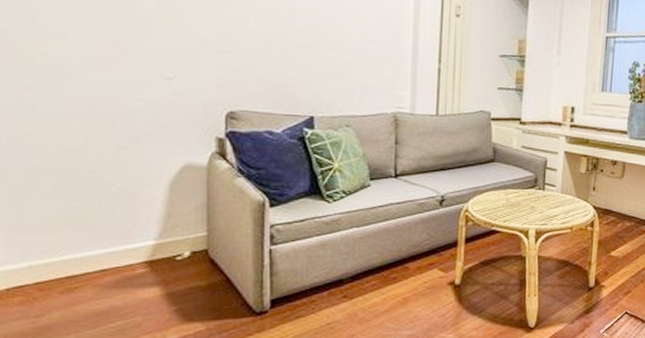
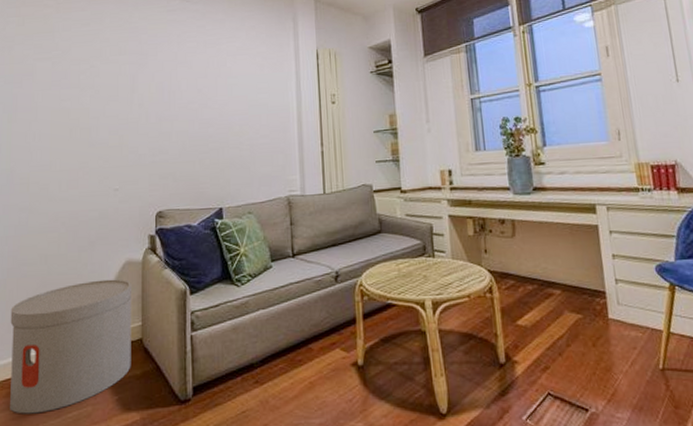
side table: none [17,183,194,323] -> present [10,279,131,414]

